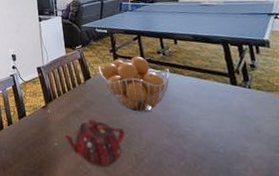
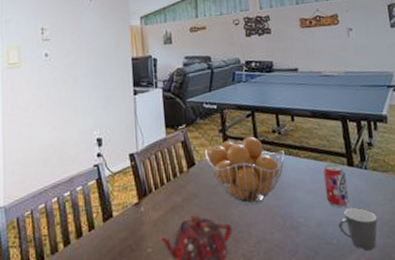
beverage can: none [207,82,234,122] -> present [323,164,349,208]
cup: none [224,123,265,163] -> present [338,208,378,252]

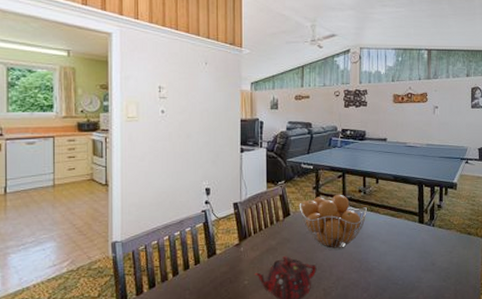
beverage can: present [323,164,349,208] -> none [397,221,416,257]
cup: present [338,208,378,252] -> none [405,257,437,291]

